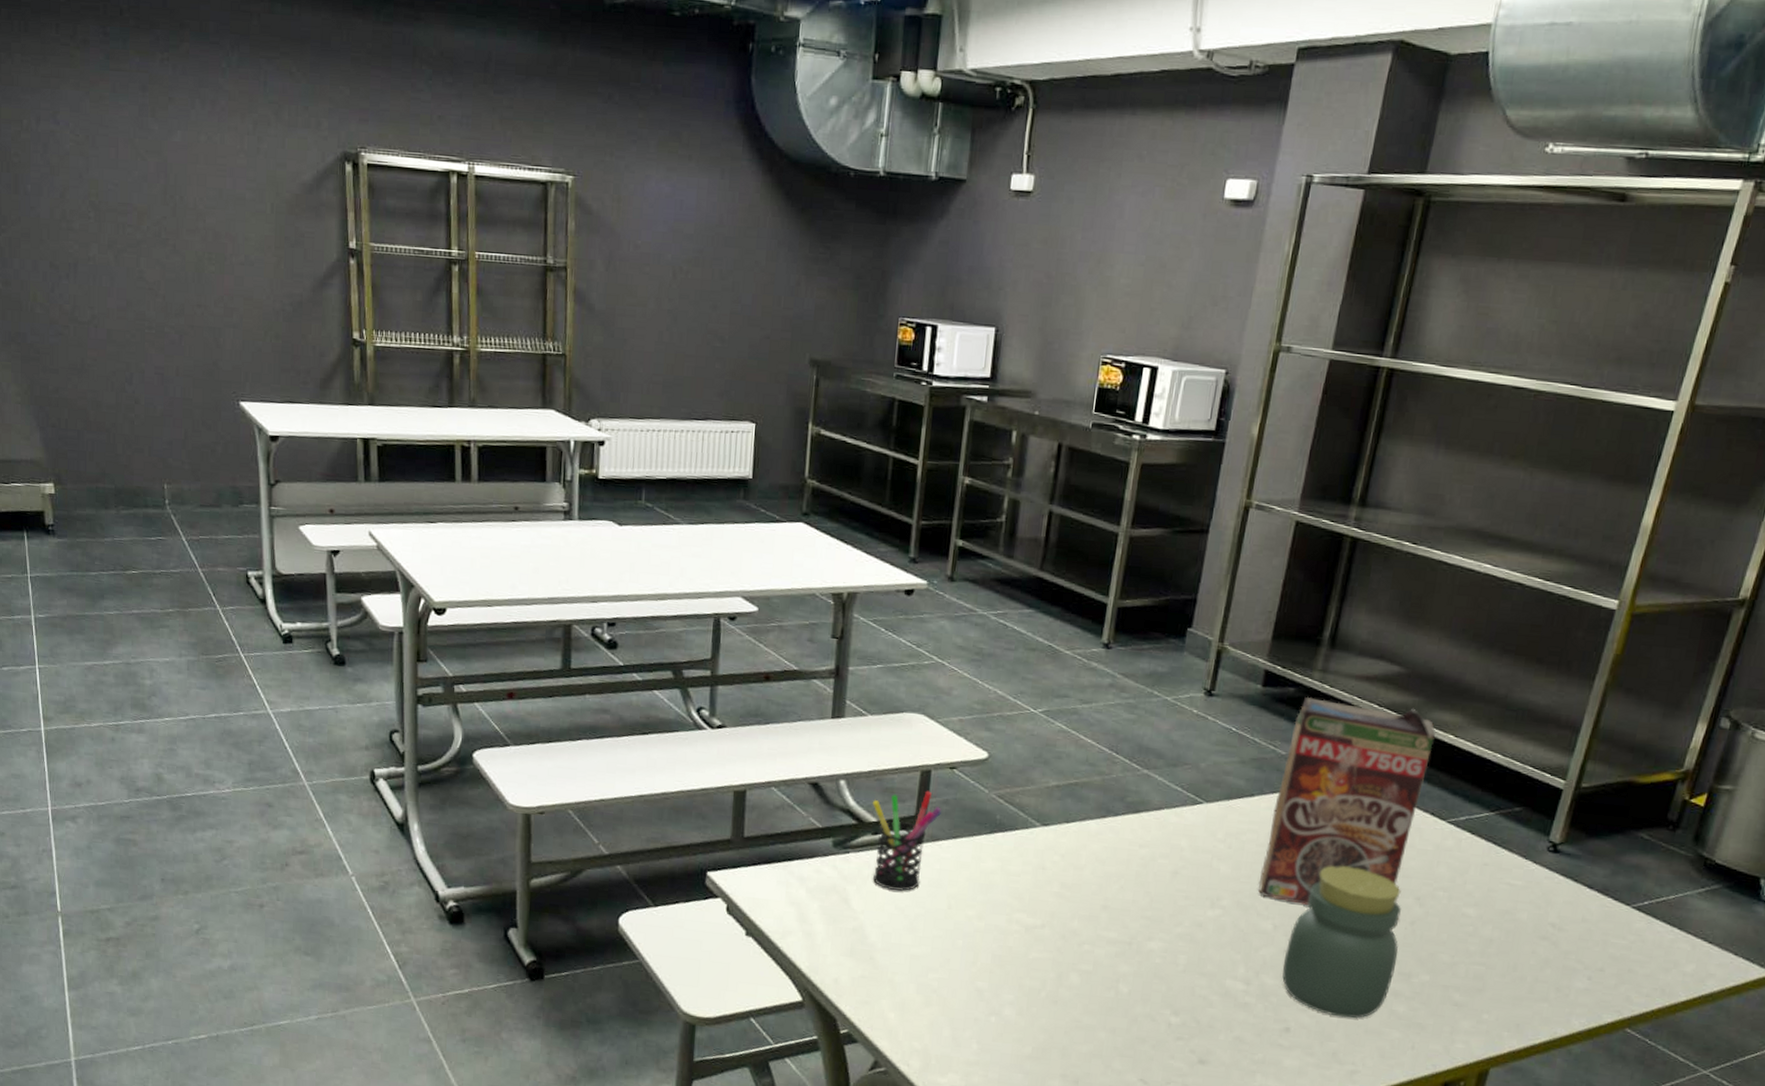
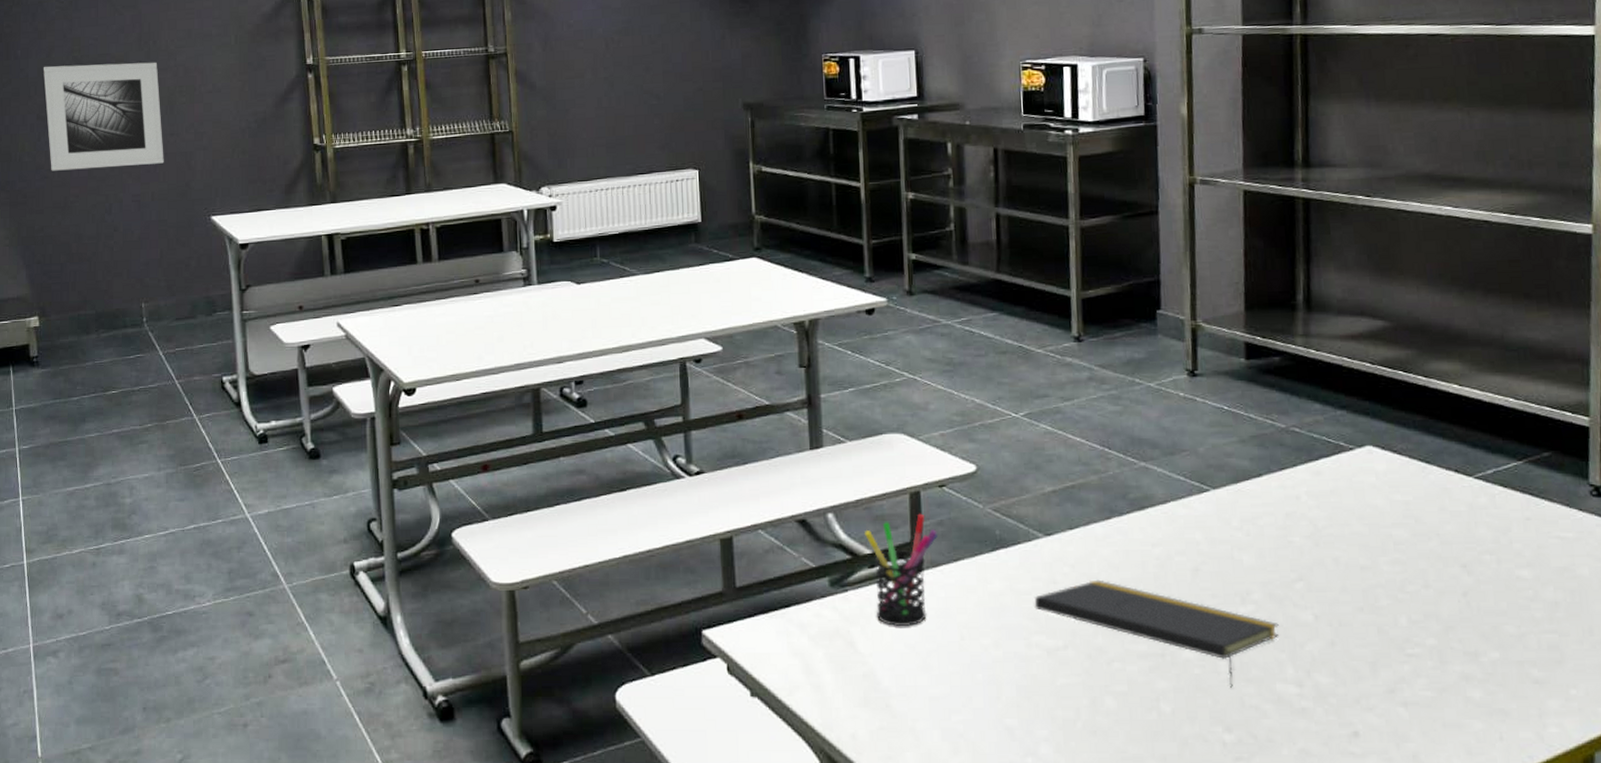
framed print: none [57,207,190,337] -> present [43,62,164,171]
notepad: none [1020,870,1240,978] -> present [1034,579,1279,688]
cereal box: present [1258,696,1435,905] -> none [1285,361,1439,588]
jar: present [1282,866,1401,1019] -> none [1333,540,1459,712]

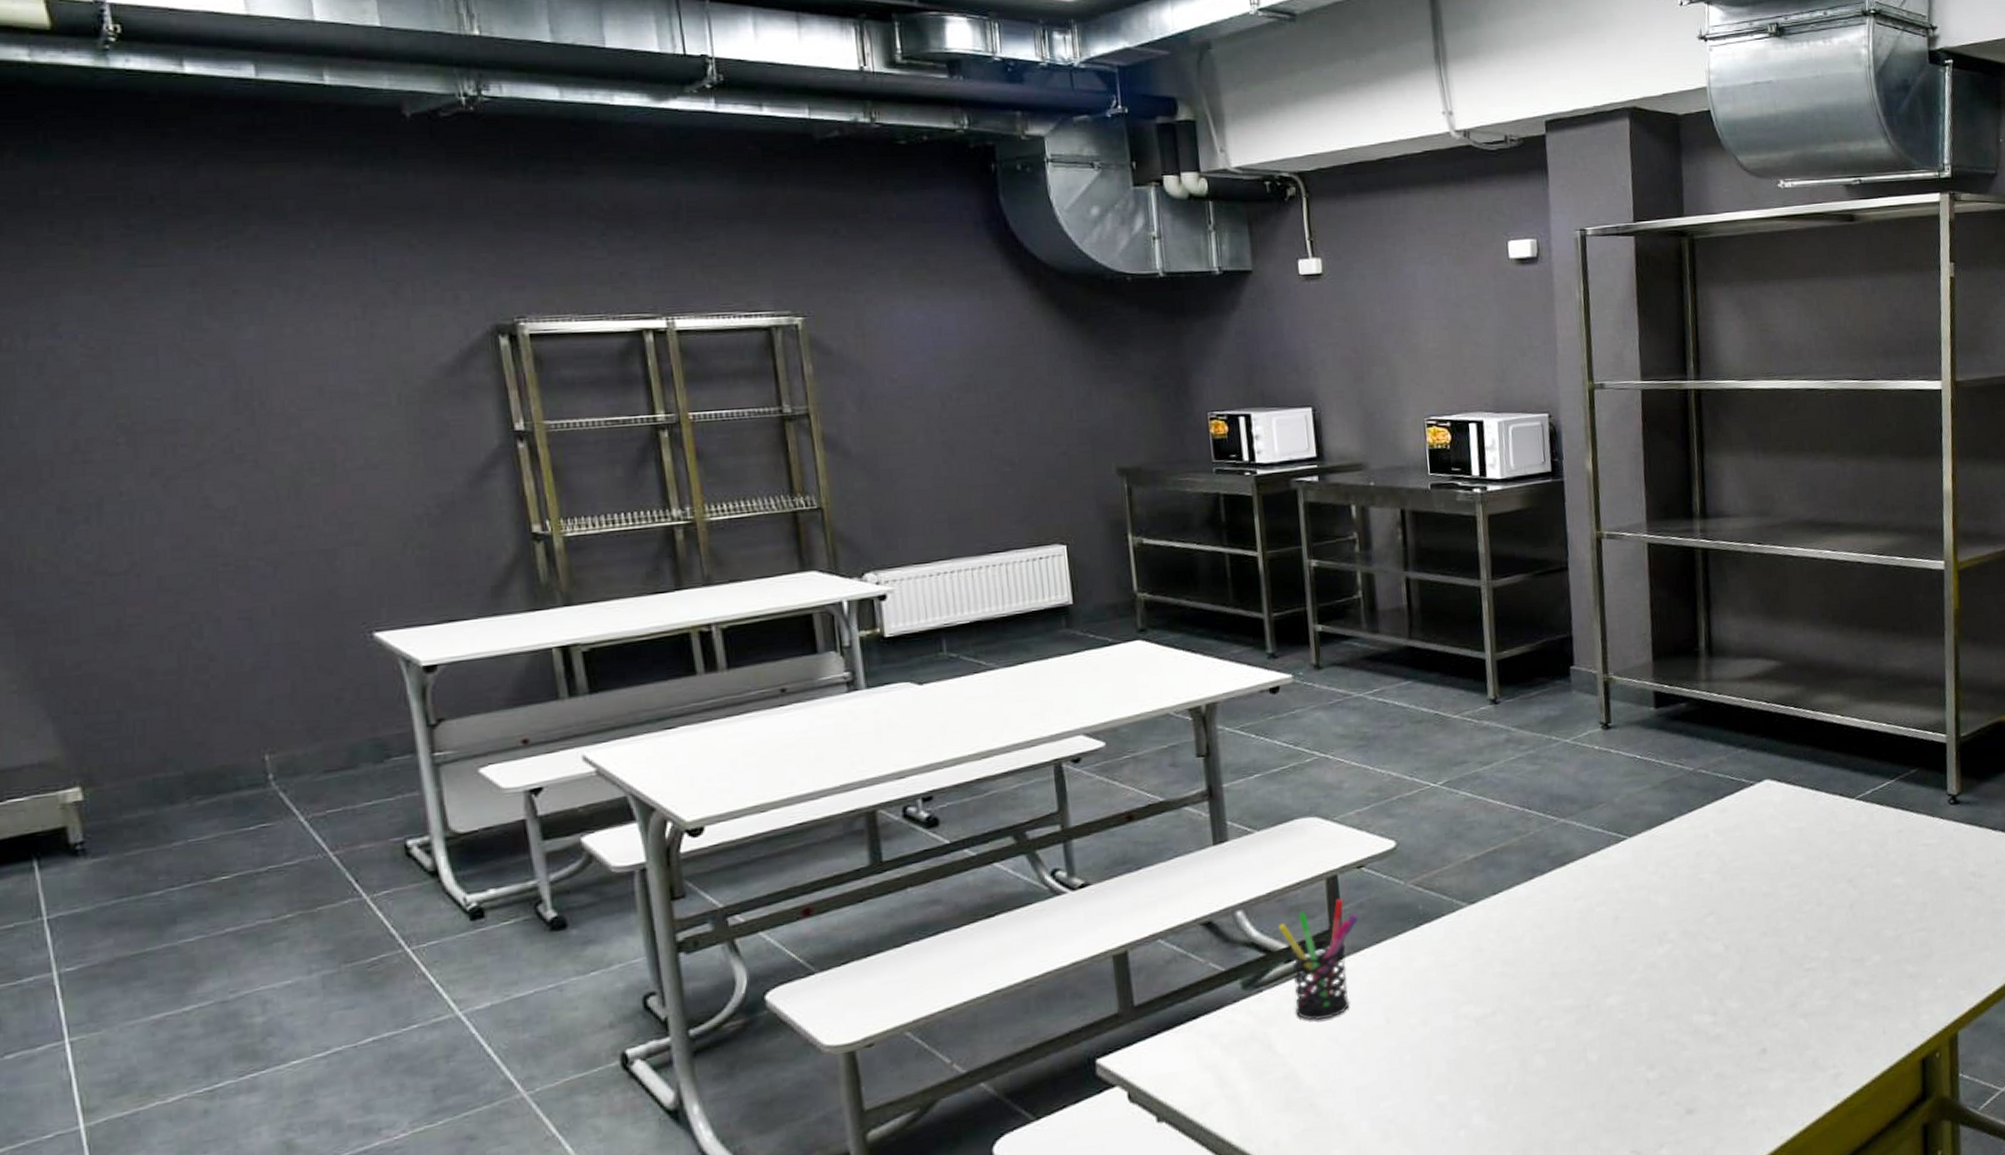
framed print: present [43,62,164,171] -> none [64,429,290,584]
notepad: present [1034,579,1279,688] -> none [1460,941,1693,1027]

